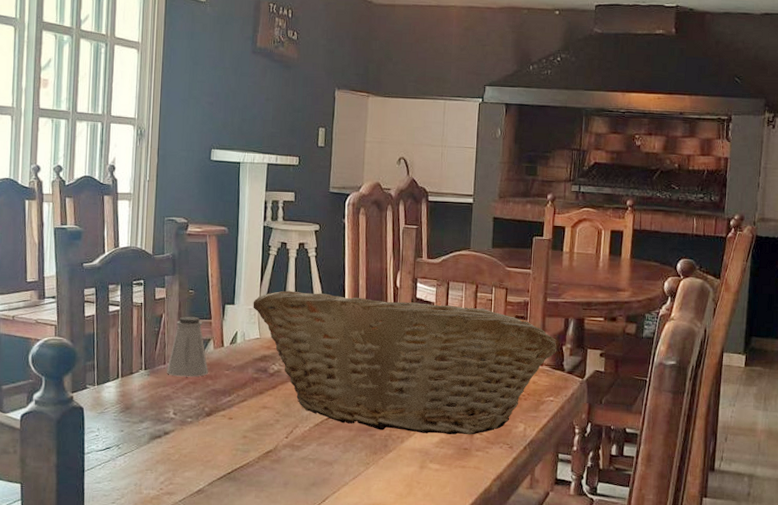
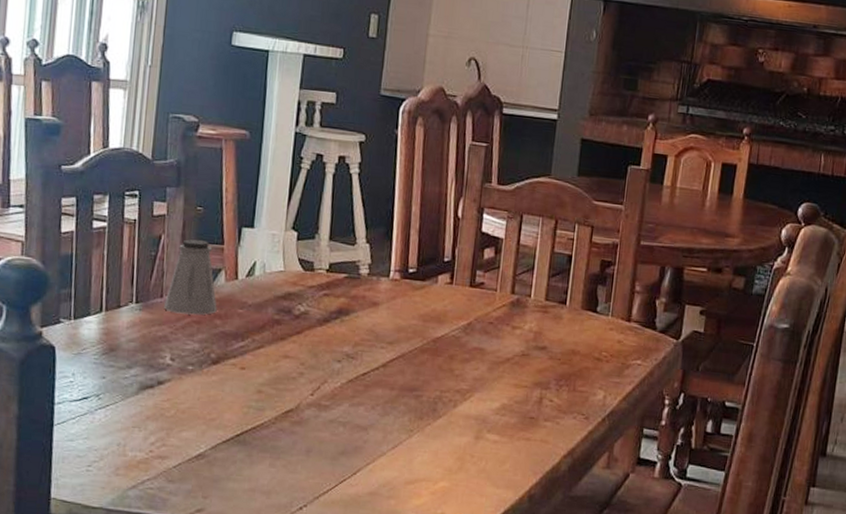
fruit basket: present [253,290,558,435] -> none [277,214,650,402]

